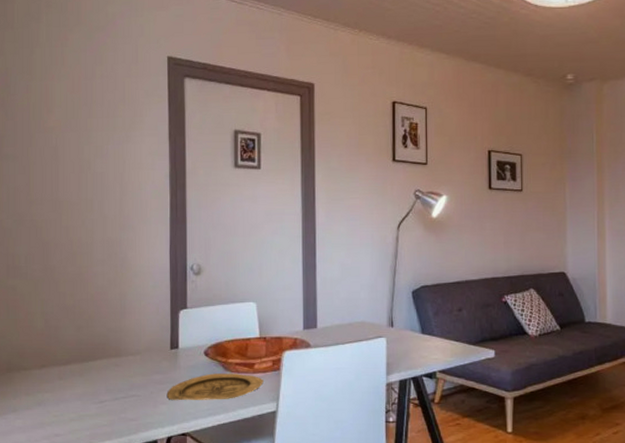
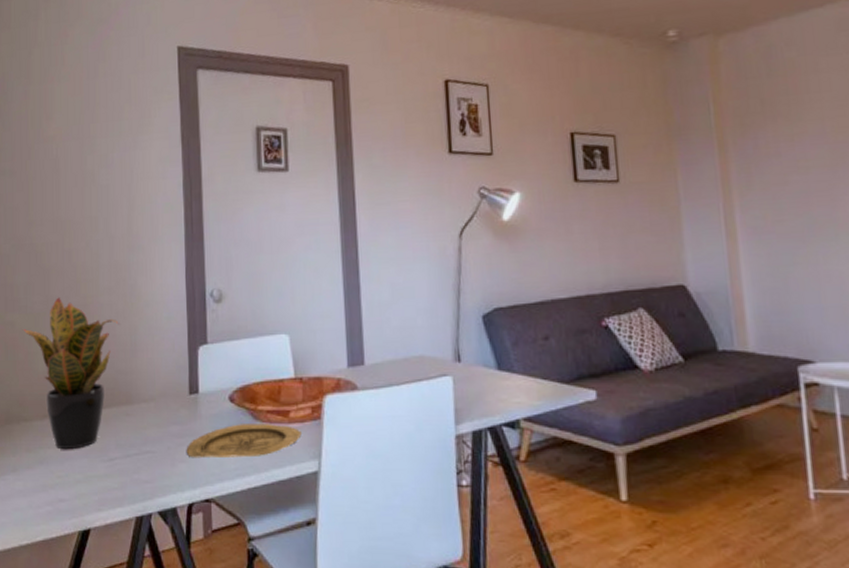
potted plant: none [24,266,111,394] -> present [23,297,120,450]

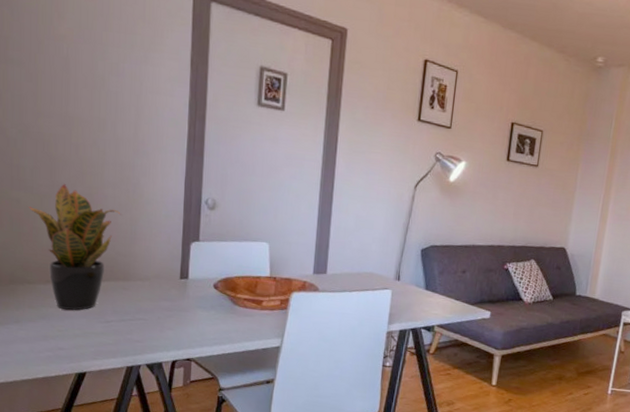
plate: present [186,424,302,458] -> none [173,306,270,332]

